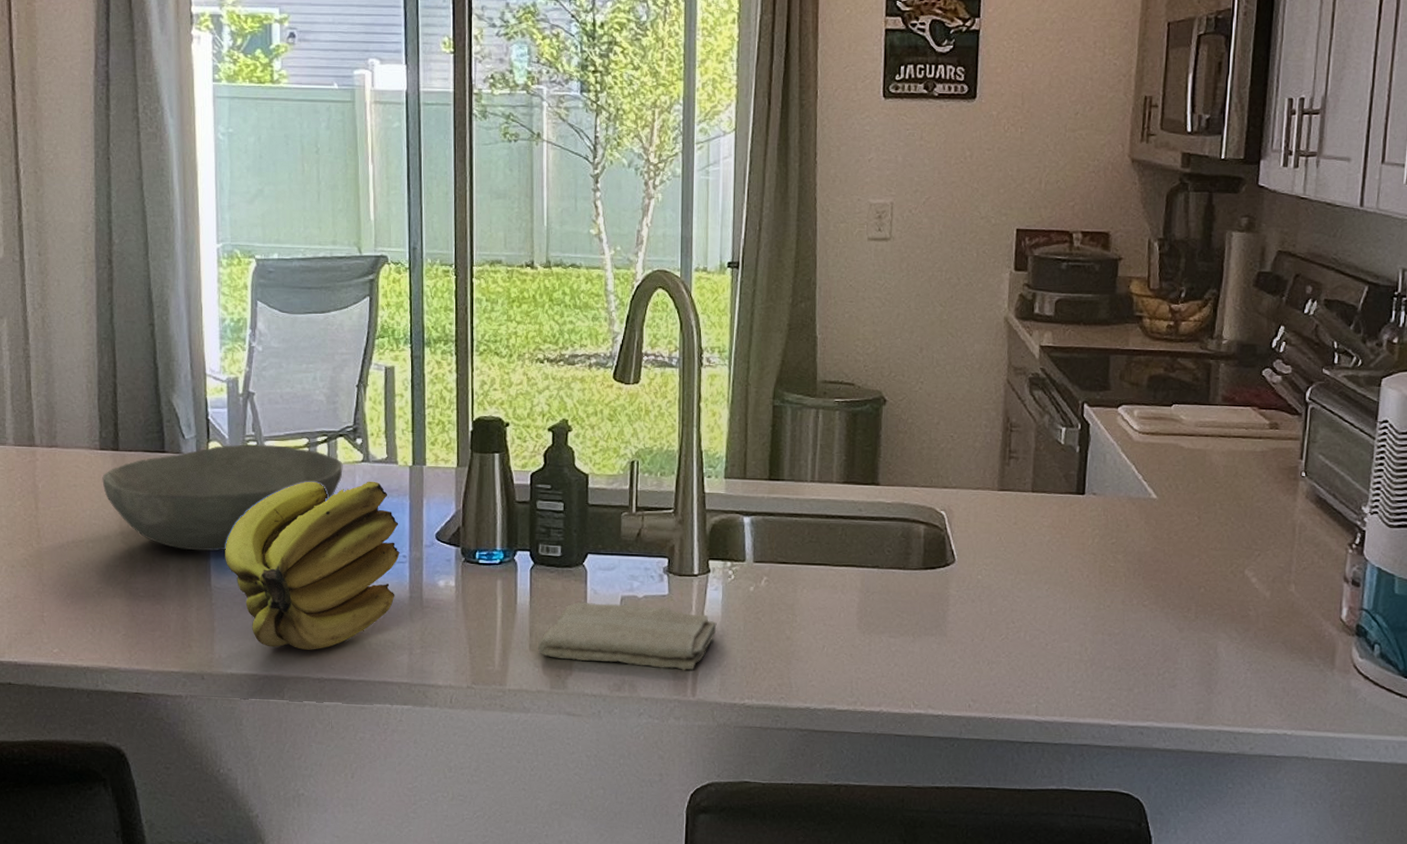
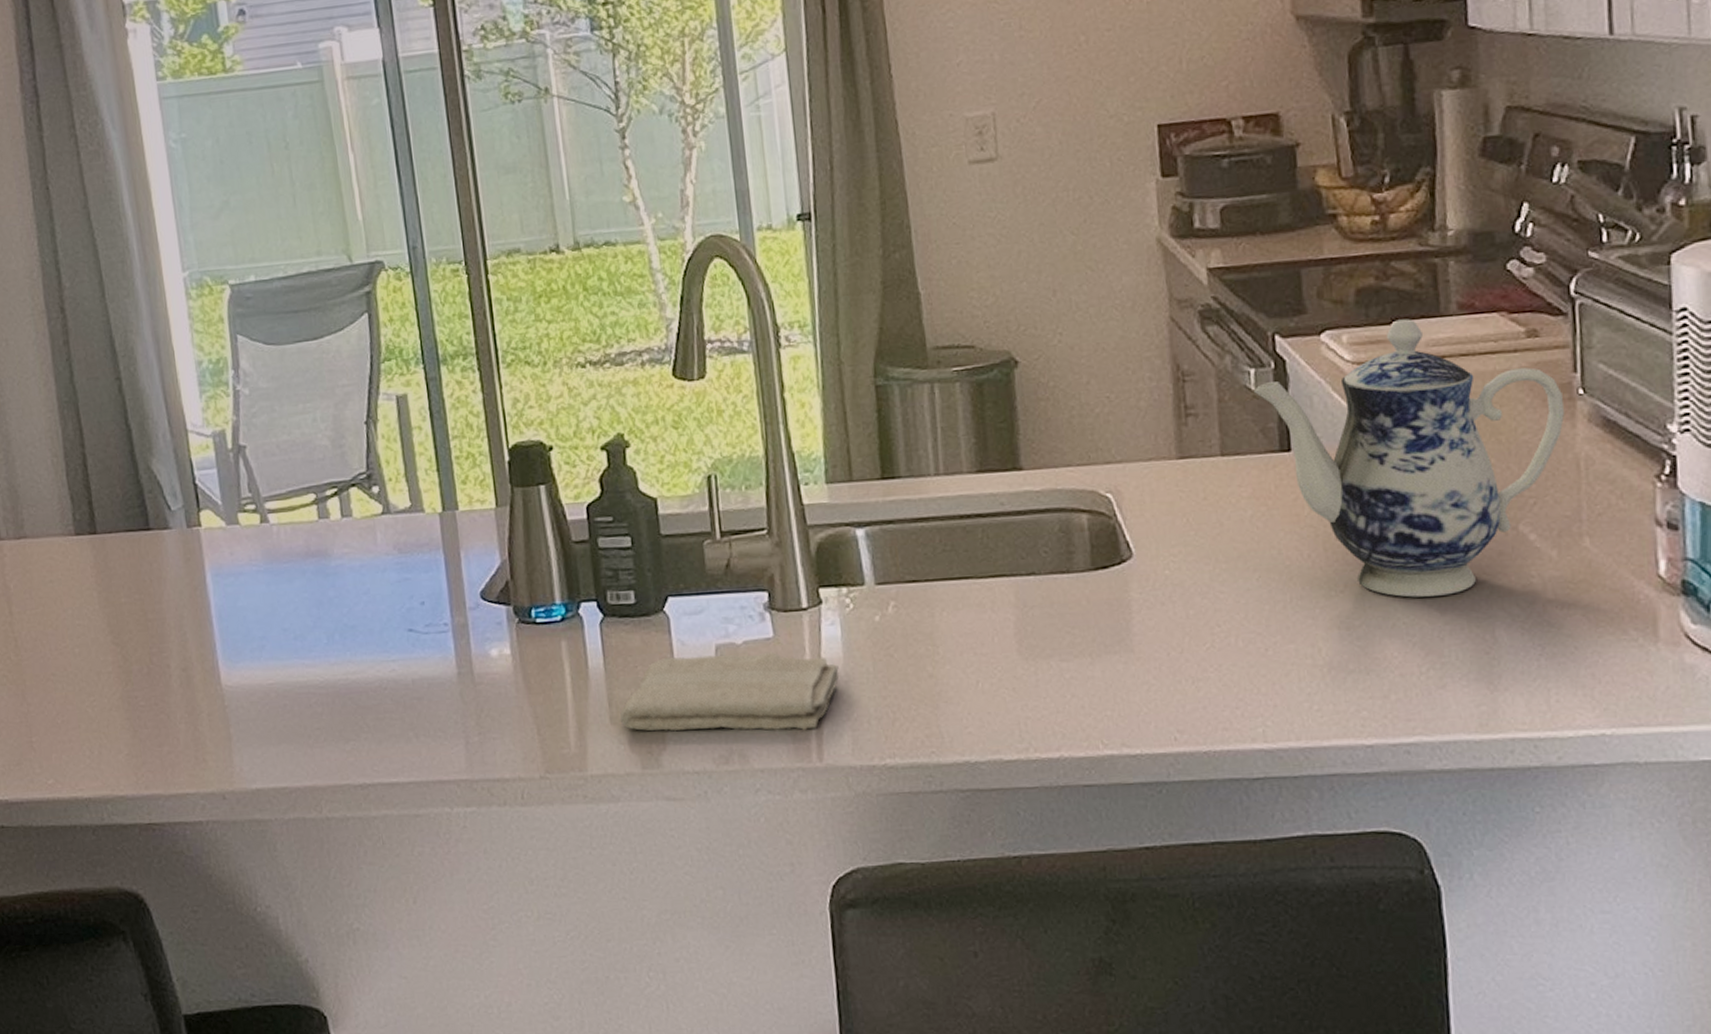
bowl: present [102,444,343,551] -> none [81,505,361,645]
banana: present [225,481,400,650] -> none [232,536,440,752]
teapot: none [1062,403,1290,617] -> present [1253,319,1565,598]

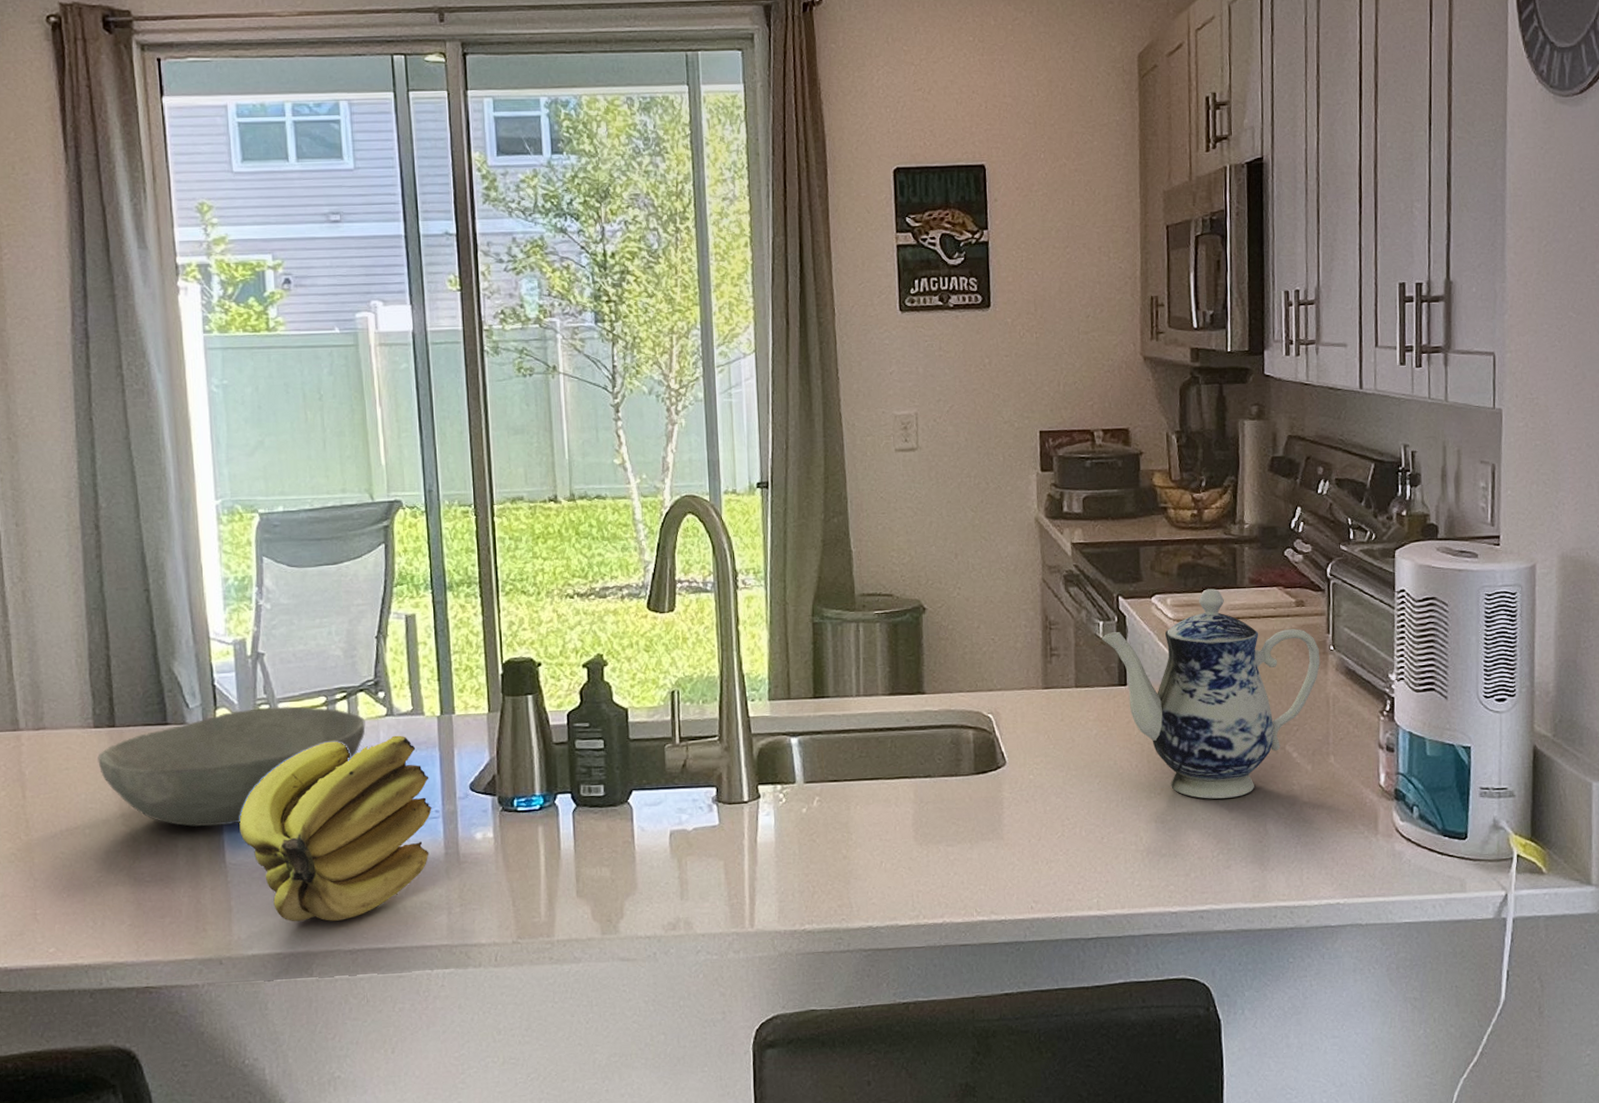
bowl: none [81,505,361,645] -> present [98,706,366,827]
banana: none [232,536,440,752] -> present [239,735,432,922]
washcloth: present [620,651,840,732] -> none [586,836,771,903]

